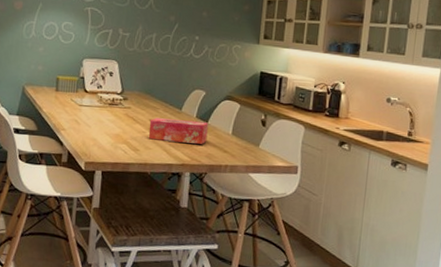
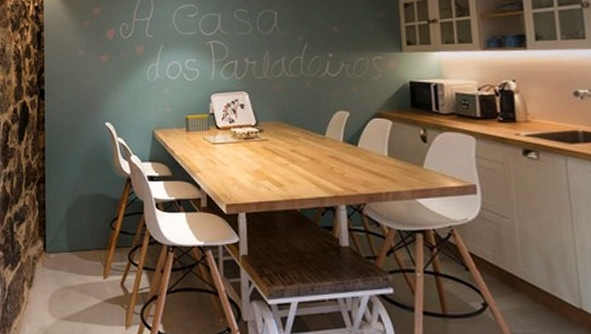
tissue box: present [148,118,209,144] -> none [291,146,360,172]

